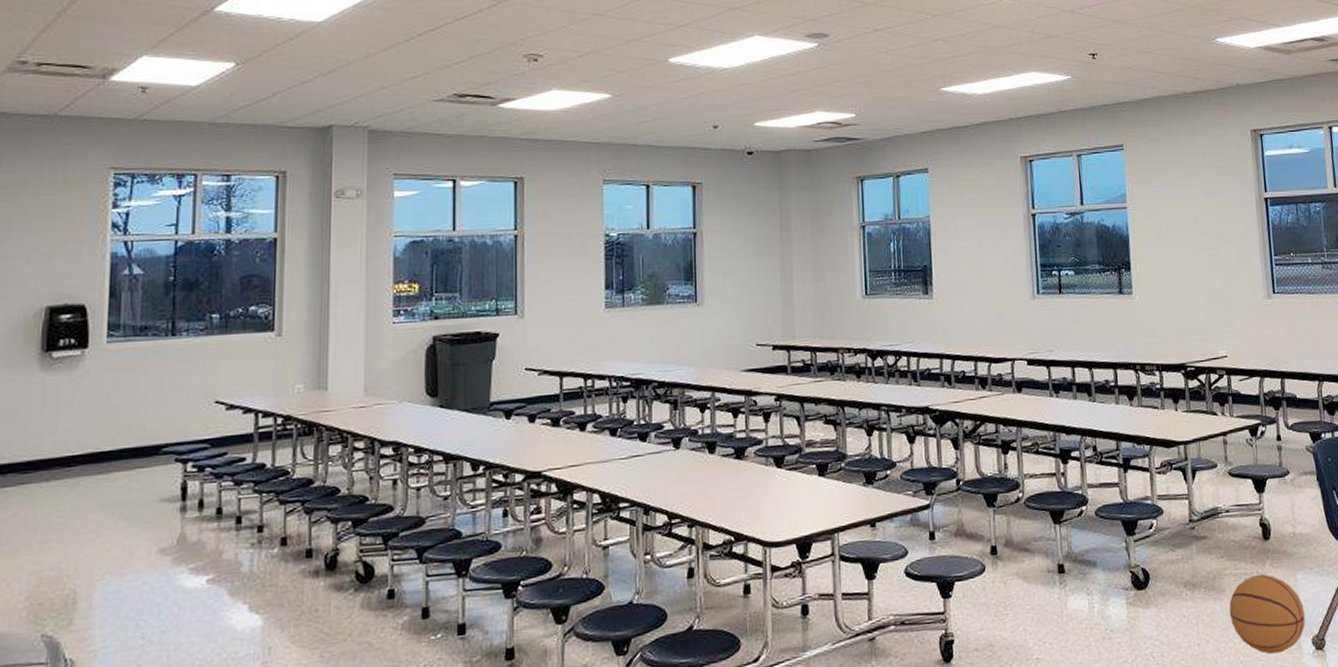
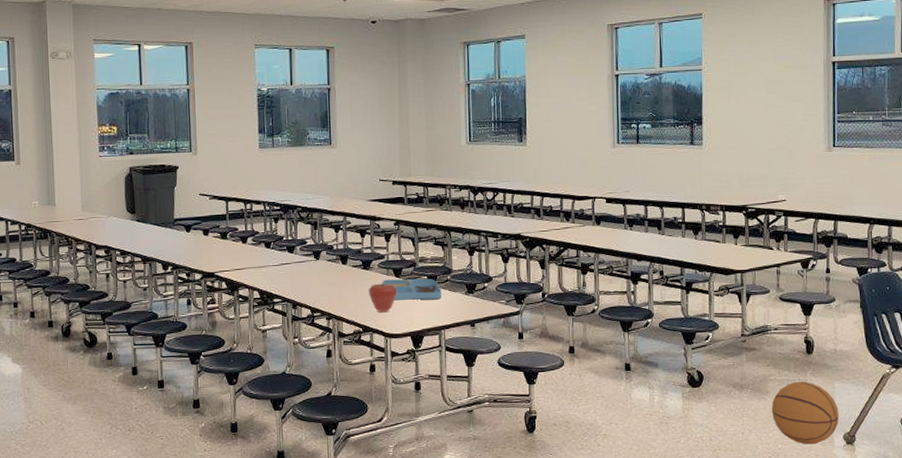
apple: none [743,474,779,515] -> present [369,282,398,313]
tray: none [760,467,834,498] -> present [383,278,442,300]

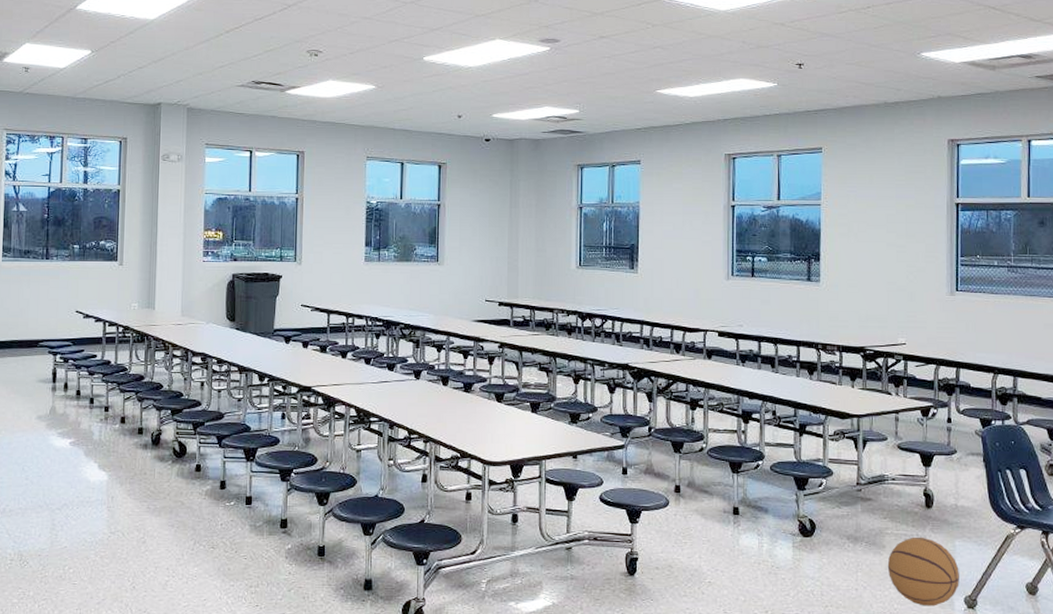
apple: present [369,282,398,313] -> none [469,406,498,439]
tray: present [383,278,442,300] -> none [484,404,544,427]

